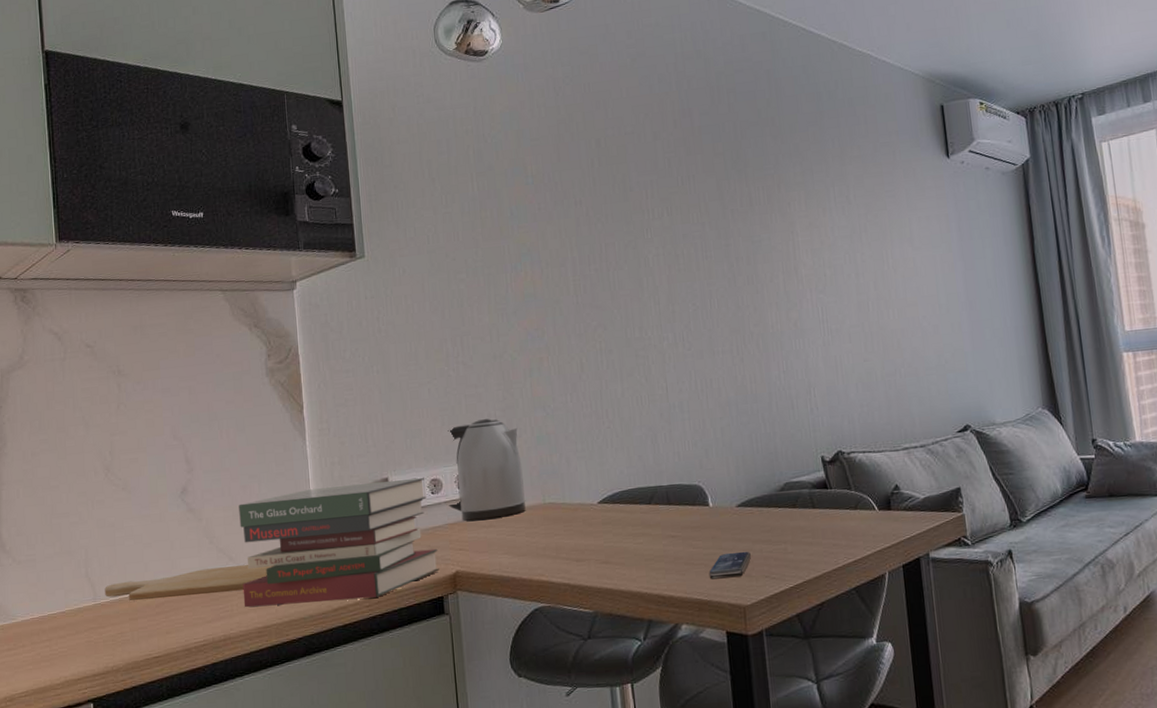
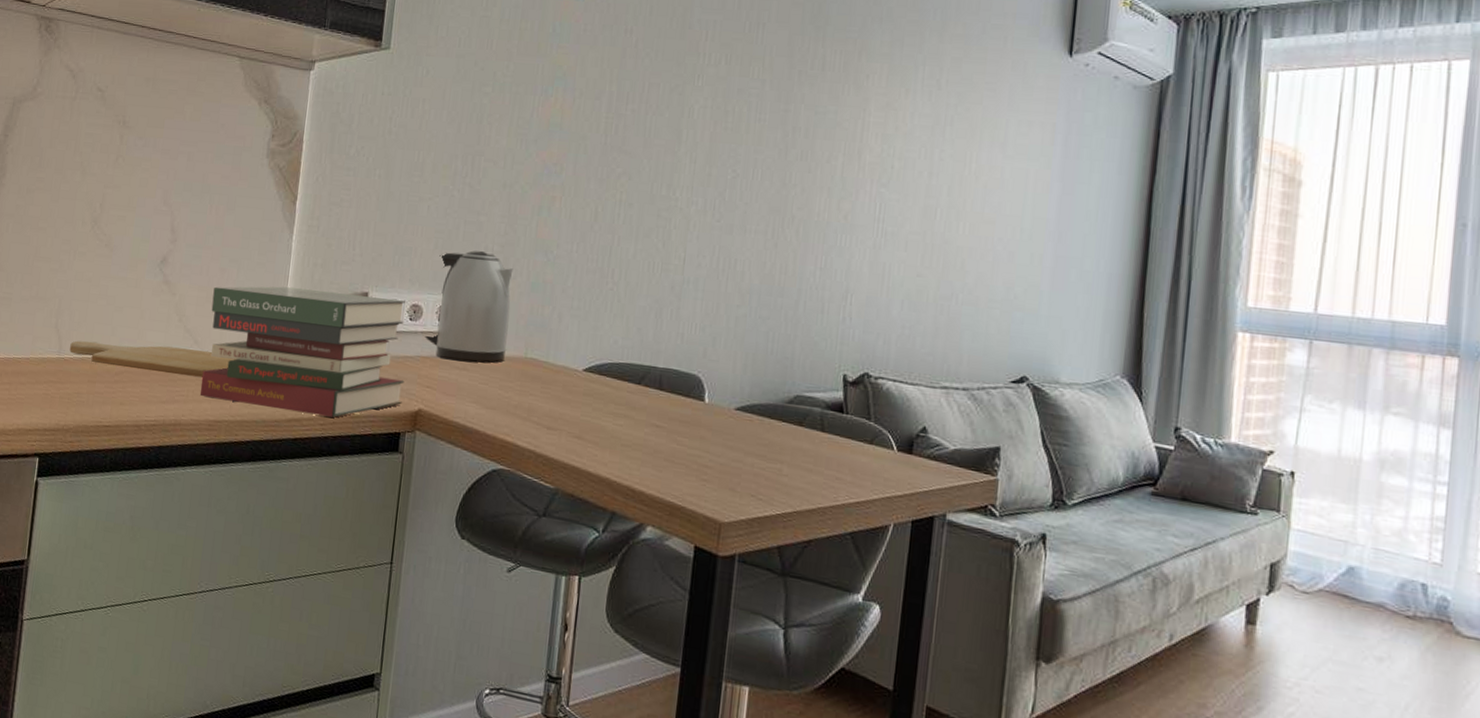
mobile phone: present [709,551,751,580] -> none [688,459,740,489]

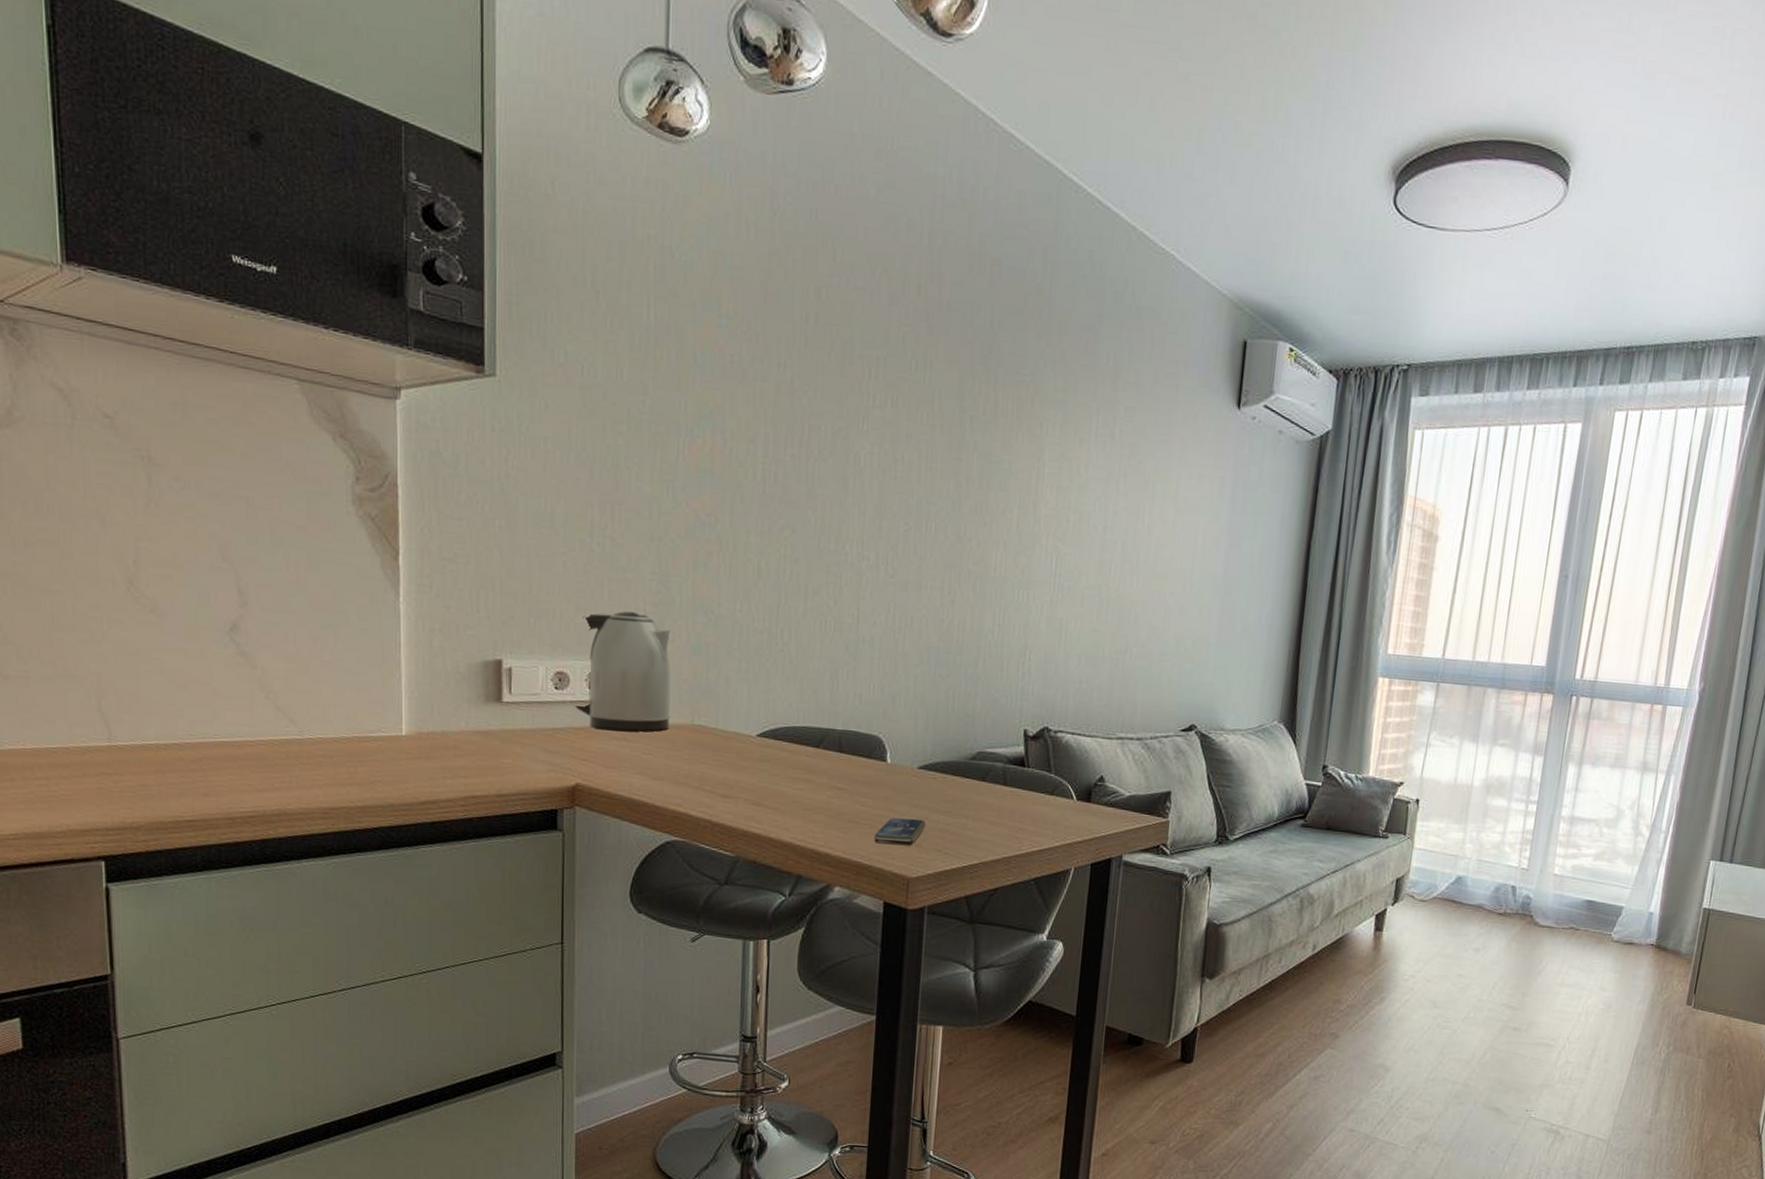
chopping board: present [69,340,238,377] -> none [123,724,349,761]
books: present [200,286,405,418] -> none [306,655,556,797]
mobile phone: none [688,459,740,489] -> present [874,818,925,846]

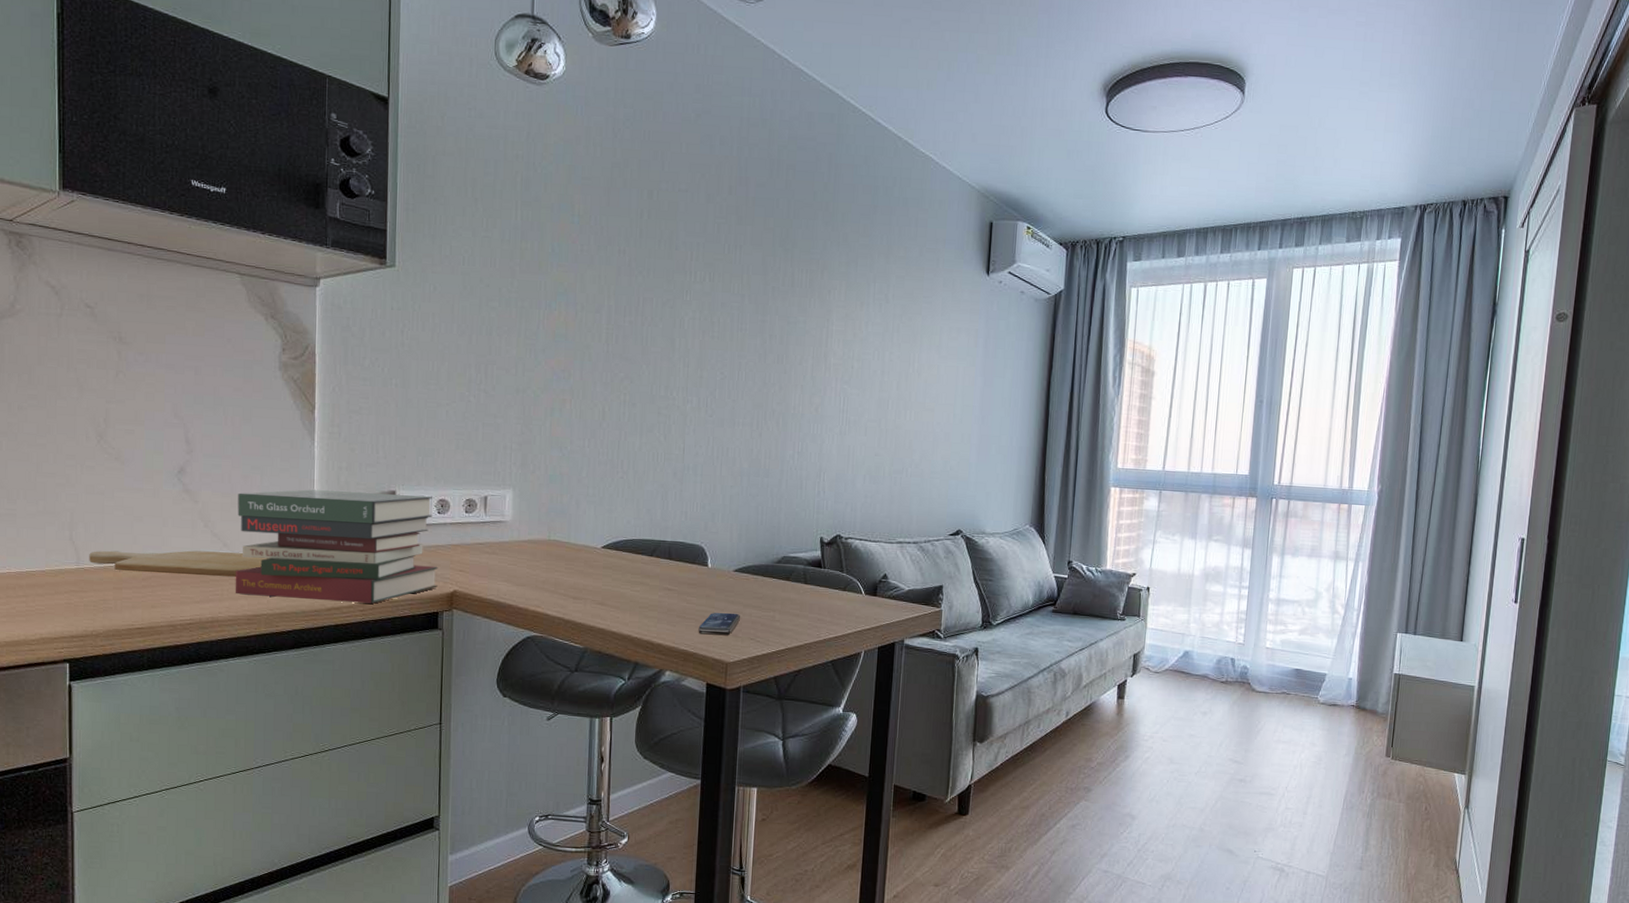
chopping board: none [123,724,349,761] -> present [89,550,270,577]
books: none [306,655,556,797] -> present [235,489,438,604]
kettle: present [575,611,671,732] -> none [454,449,532,547]

